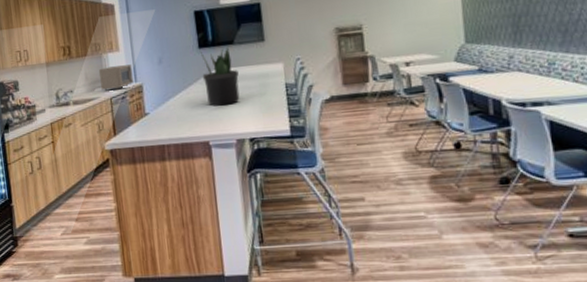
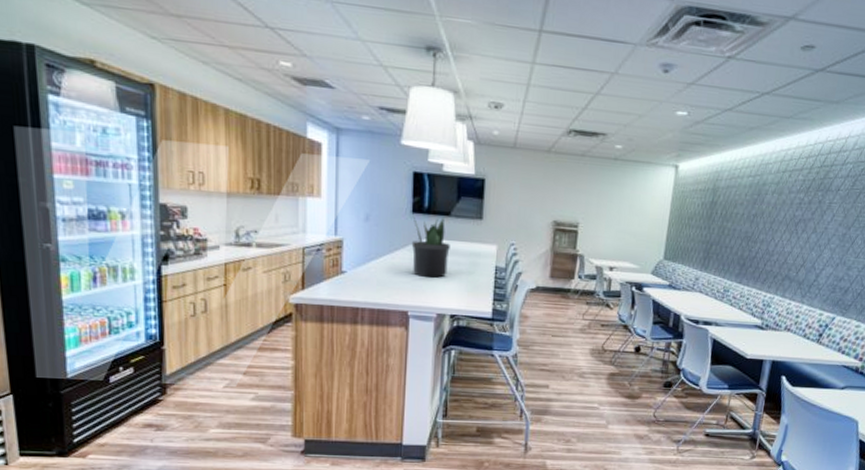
microwave: present [99,64,134,91] -> none [294,212,333,240]

